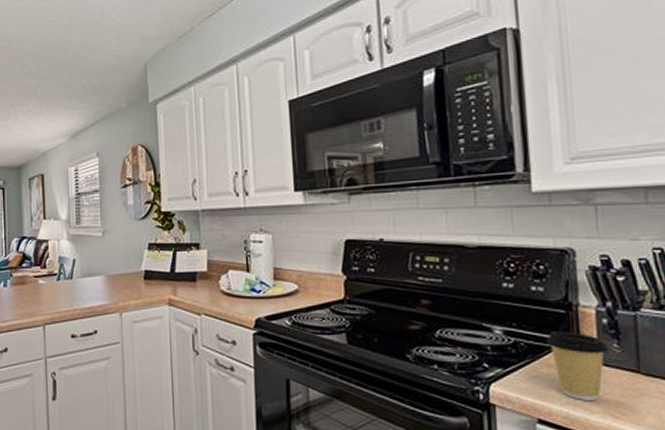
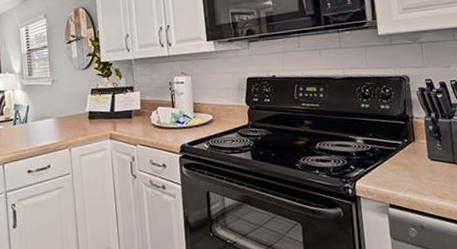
coffee cup: present [545,330,608,400] -> none [392,137,434,187]

